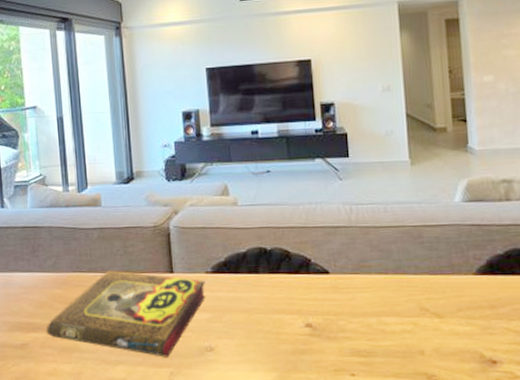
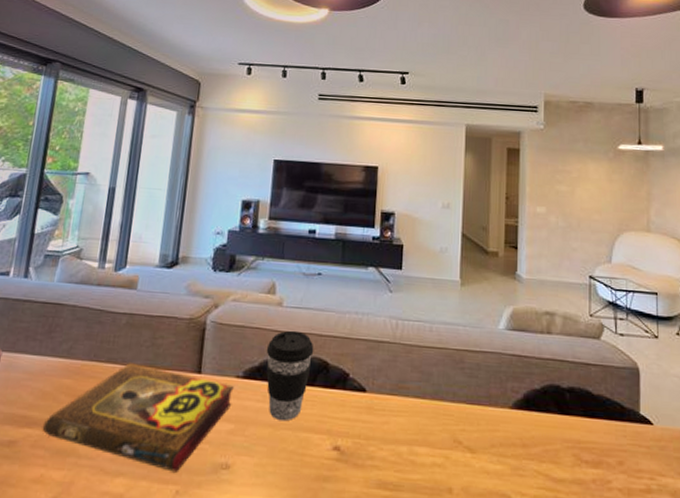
coffee cup: none [229,226,274,307] -> present [266,330,314,422]

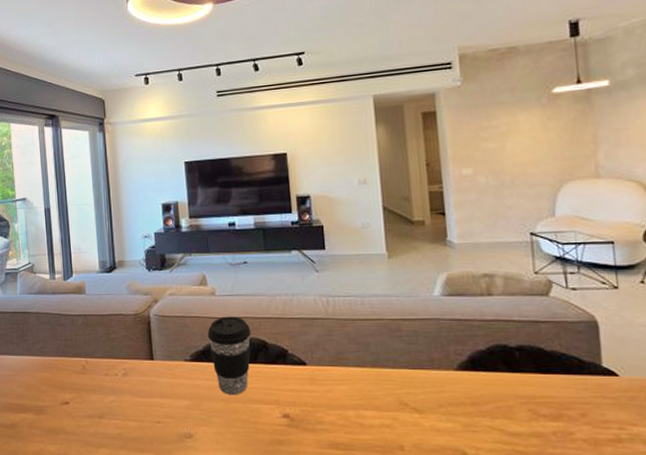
book: present [43,363,234,472] -> none [34,356,185,442]

